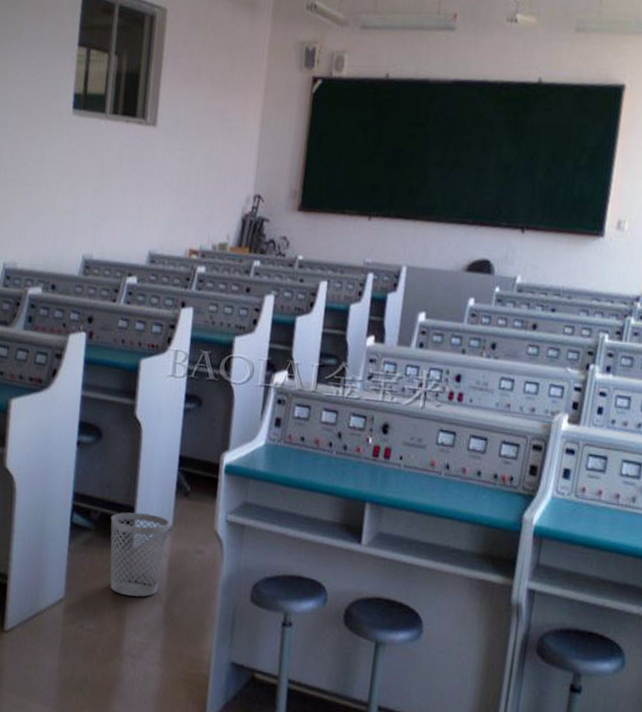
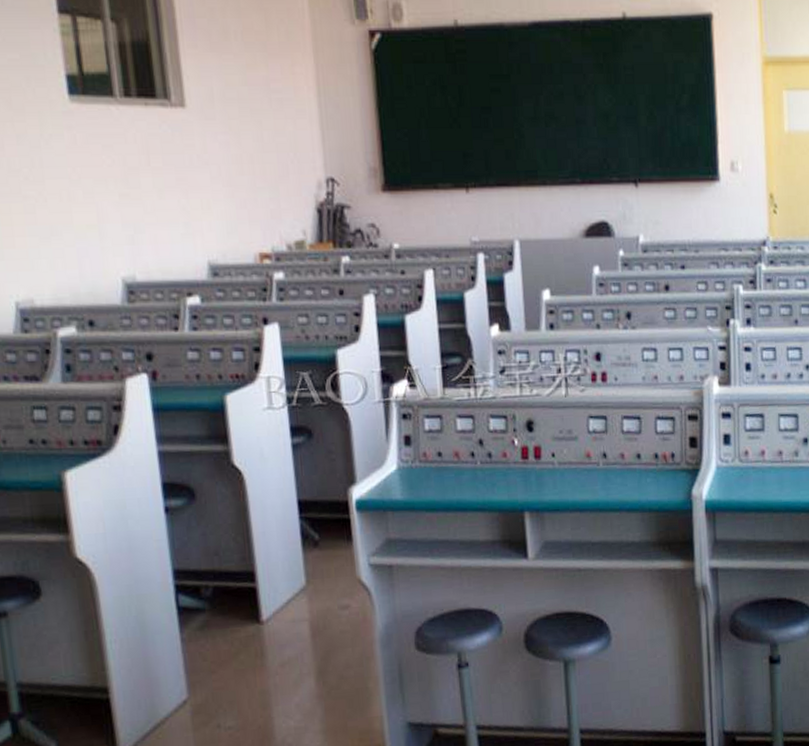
wastebasket: present [110,512,169,597] -> none [227,575,304,678]

